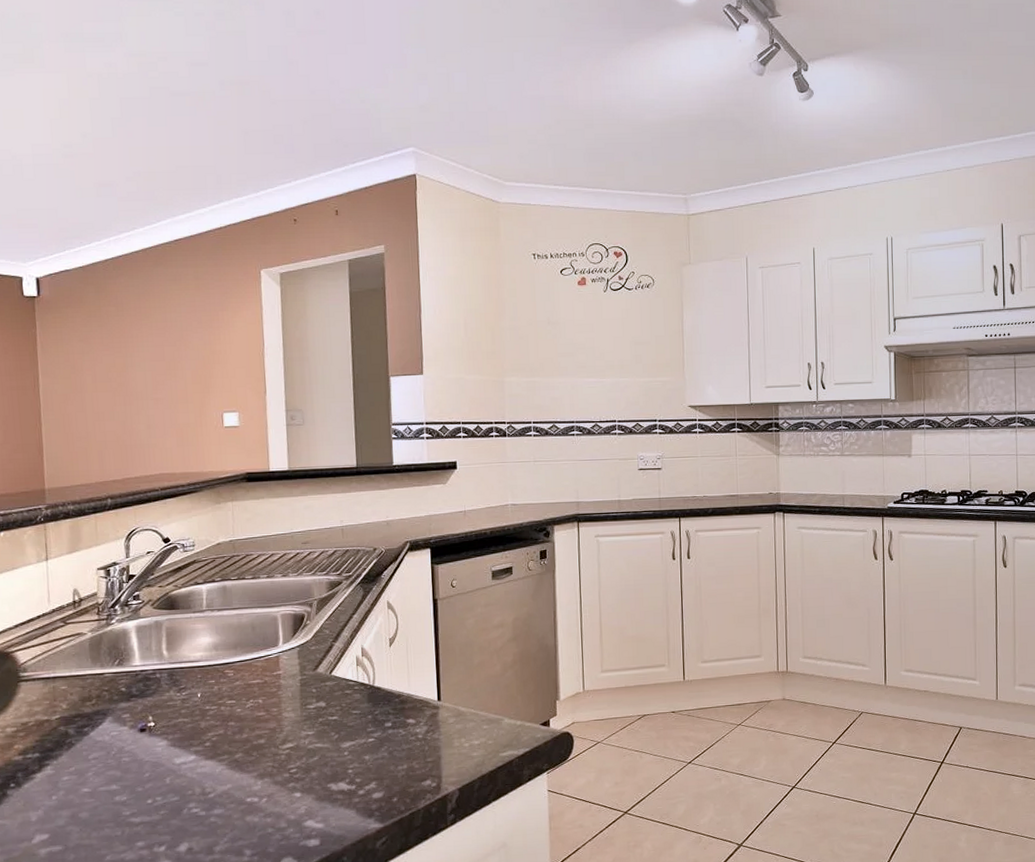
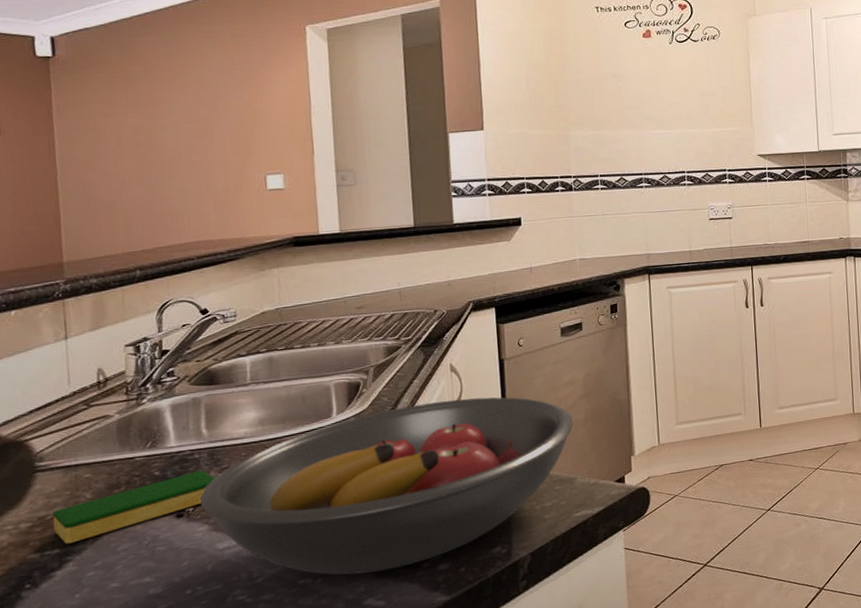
dish sponge: none [33,689,174,750] -> present [52,471,216,544]
fruit bowl: none [161,635,503,797] -> present [200,397,574,575]

